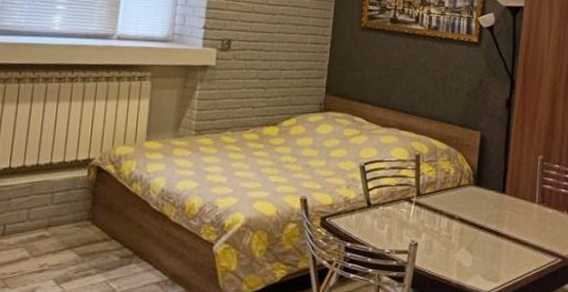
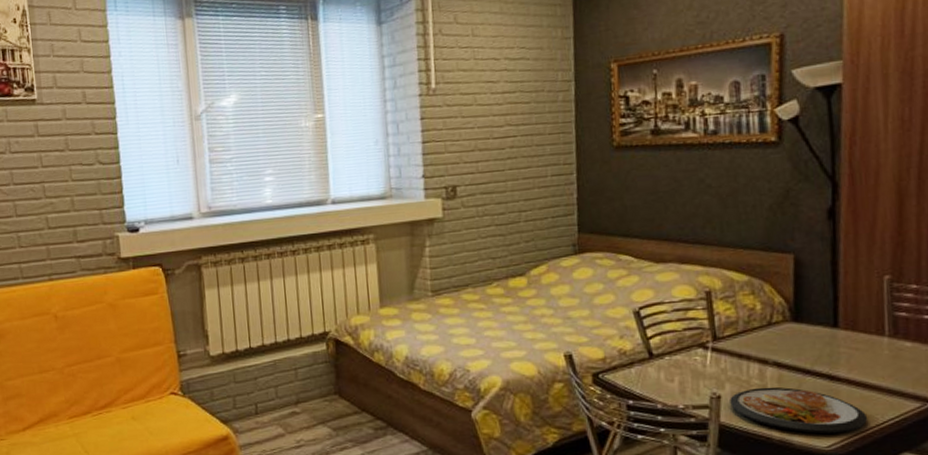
dish: none [424,238,519,279] -> present [730,387,868,434]

